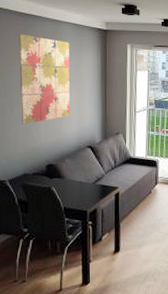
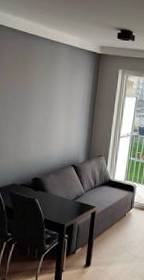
wall art: present [19,34,70,125] -> none [15,52,64,139]

